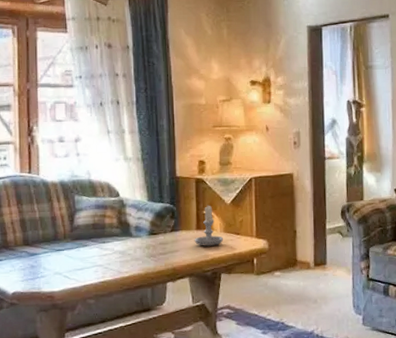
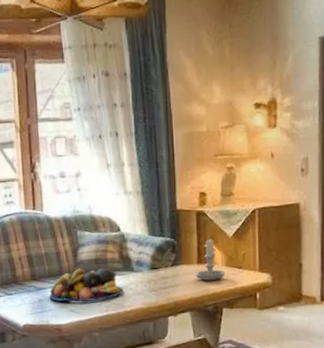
fruit bowl: none [43,233,122,268] -> present [50,268,125,302]

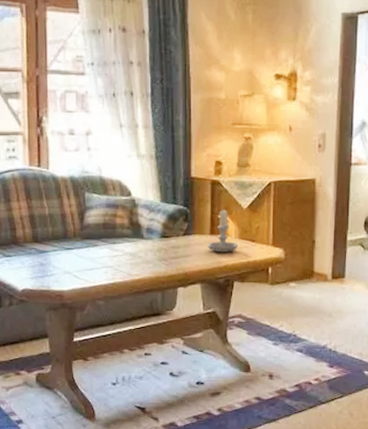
fruit bowl: present [50,268,125,302] -> none [52,232,133,268]

